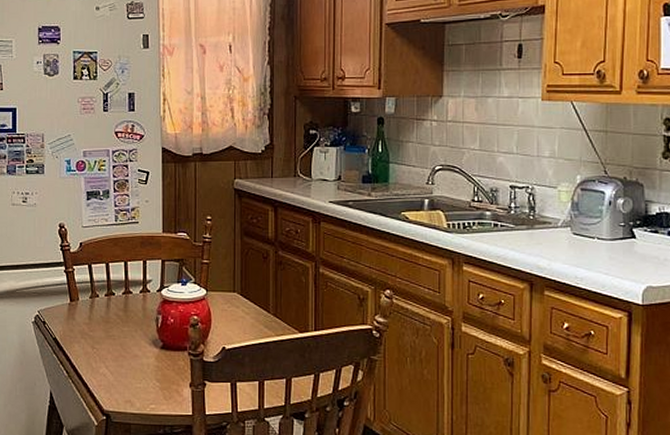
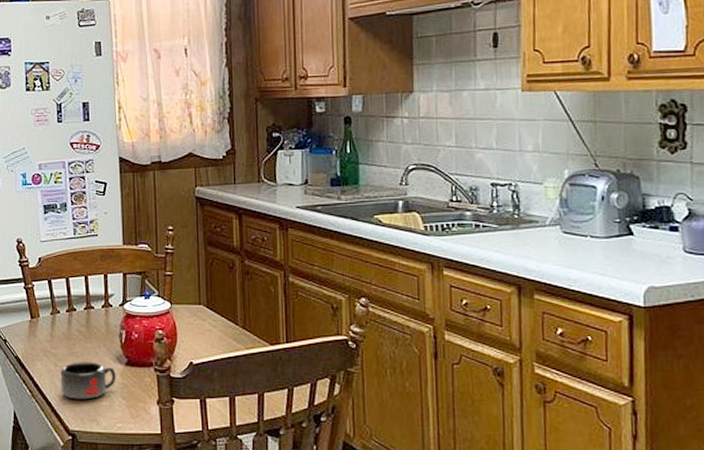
mug: none [97,344,151,381] -> present [60,362,116,400]

